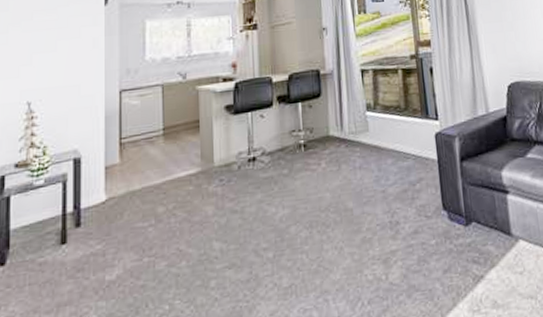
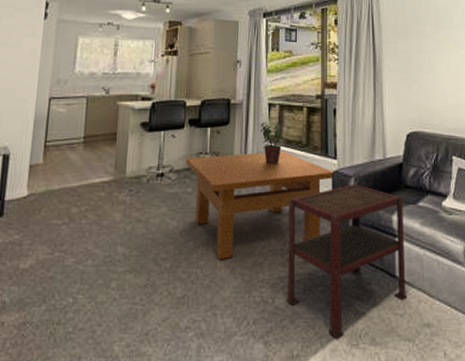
table: none [278,118,439,242] -> present [185,151,336,260]
potted plant: none [353,89,380,134] -> present [260,122,282,165]
side table: none [392,143,526,307] -> present [286,183,408,338]

